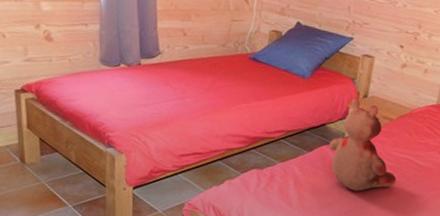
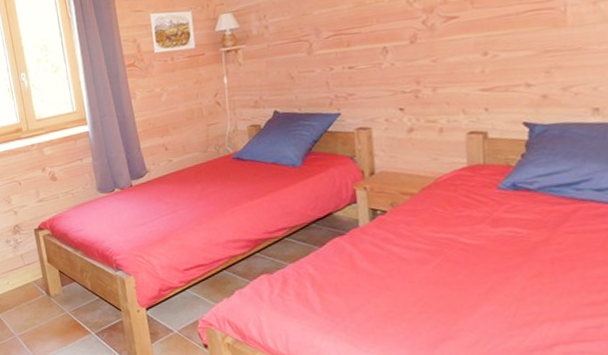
teddy bear: present [328,97,397,191] -> none [341,177,441,286]

